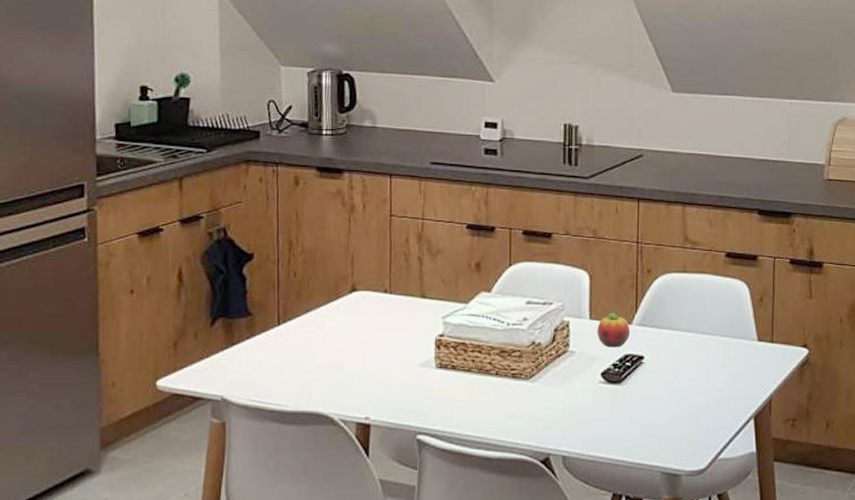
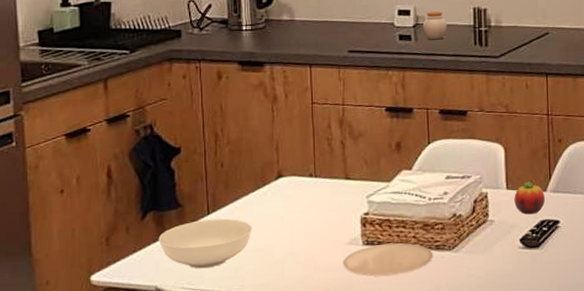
bowl: none [226,330,323,381] -> present [158,218,253,269]
plate: none [414,368,509,402] -> present [343,242,433,277]
jar: none [510,126,536,156] -> present [422,12,448,40]

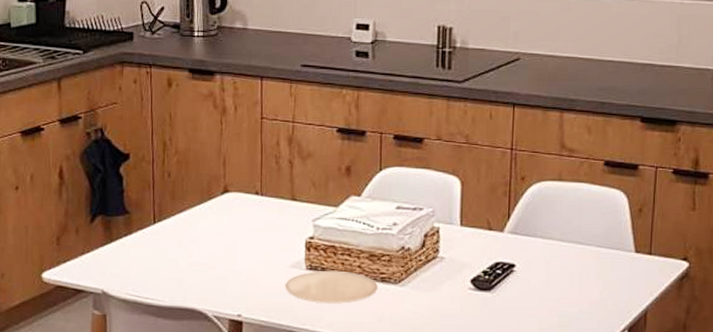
bowl: present [158,218,253,269] -> none [106,228,197,277]
jar: present [422,12,448,40] -> none [381,28,409,59]
fruit: present [514,181,546,215] -> none [468,219,502,255]

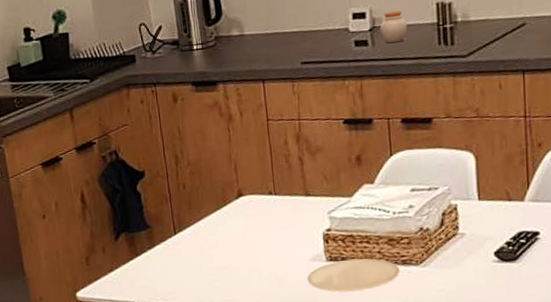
jar: none [381,28,409,59] -> present [380,11,408,43]

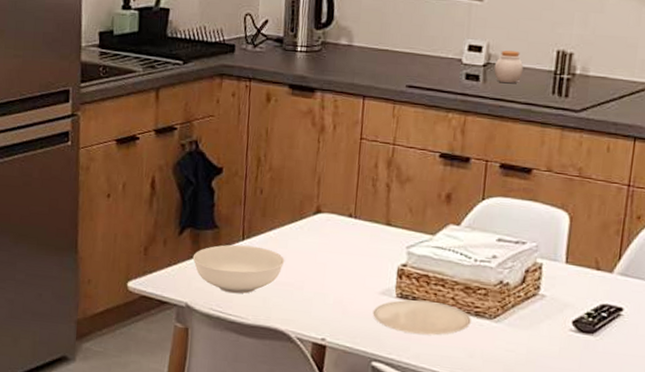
bowl: none [131,238,218,286] -> present [192,244,285,294]

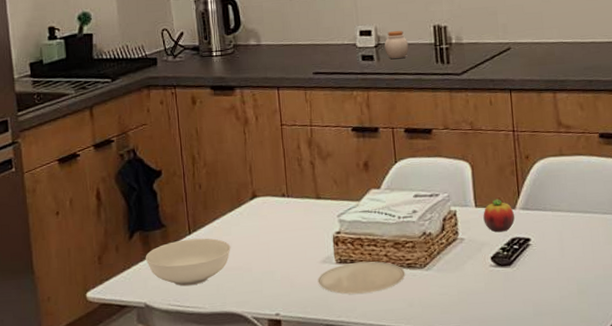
fruit: none [572,258,611,296] -> present [483,199,515,233]

